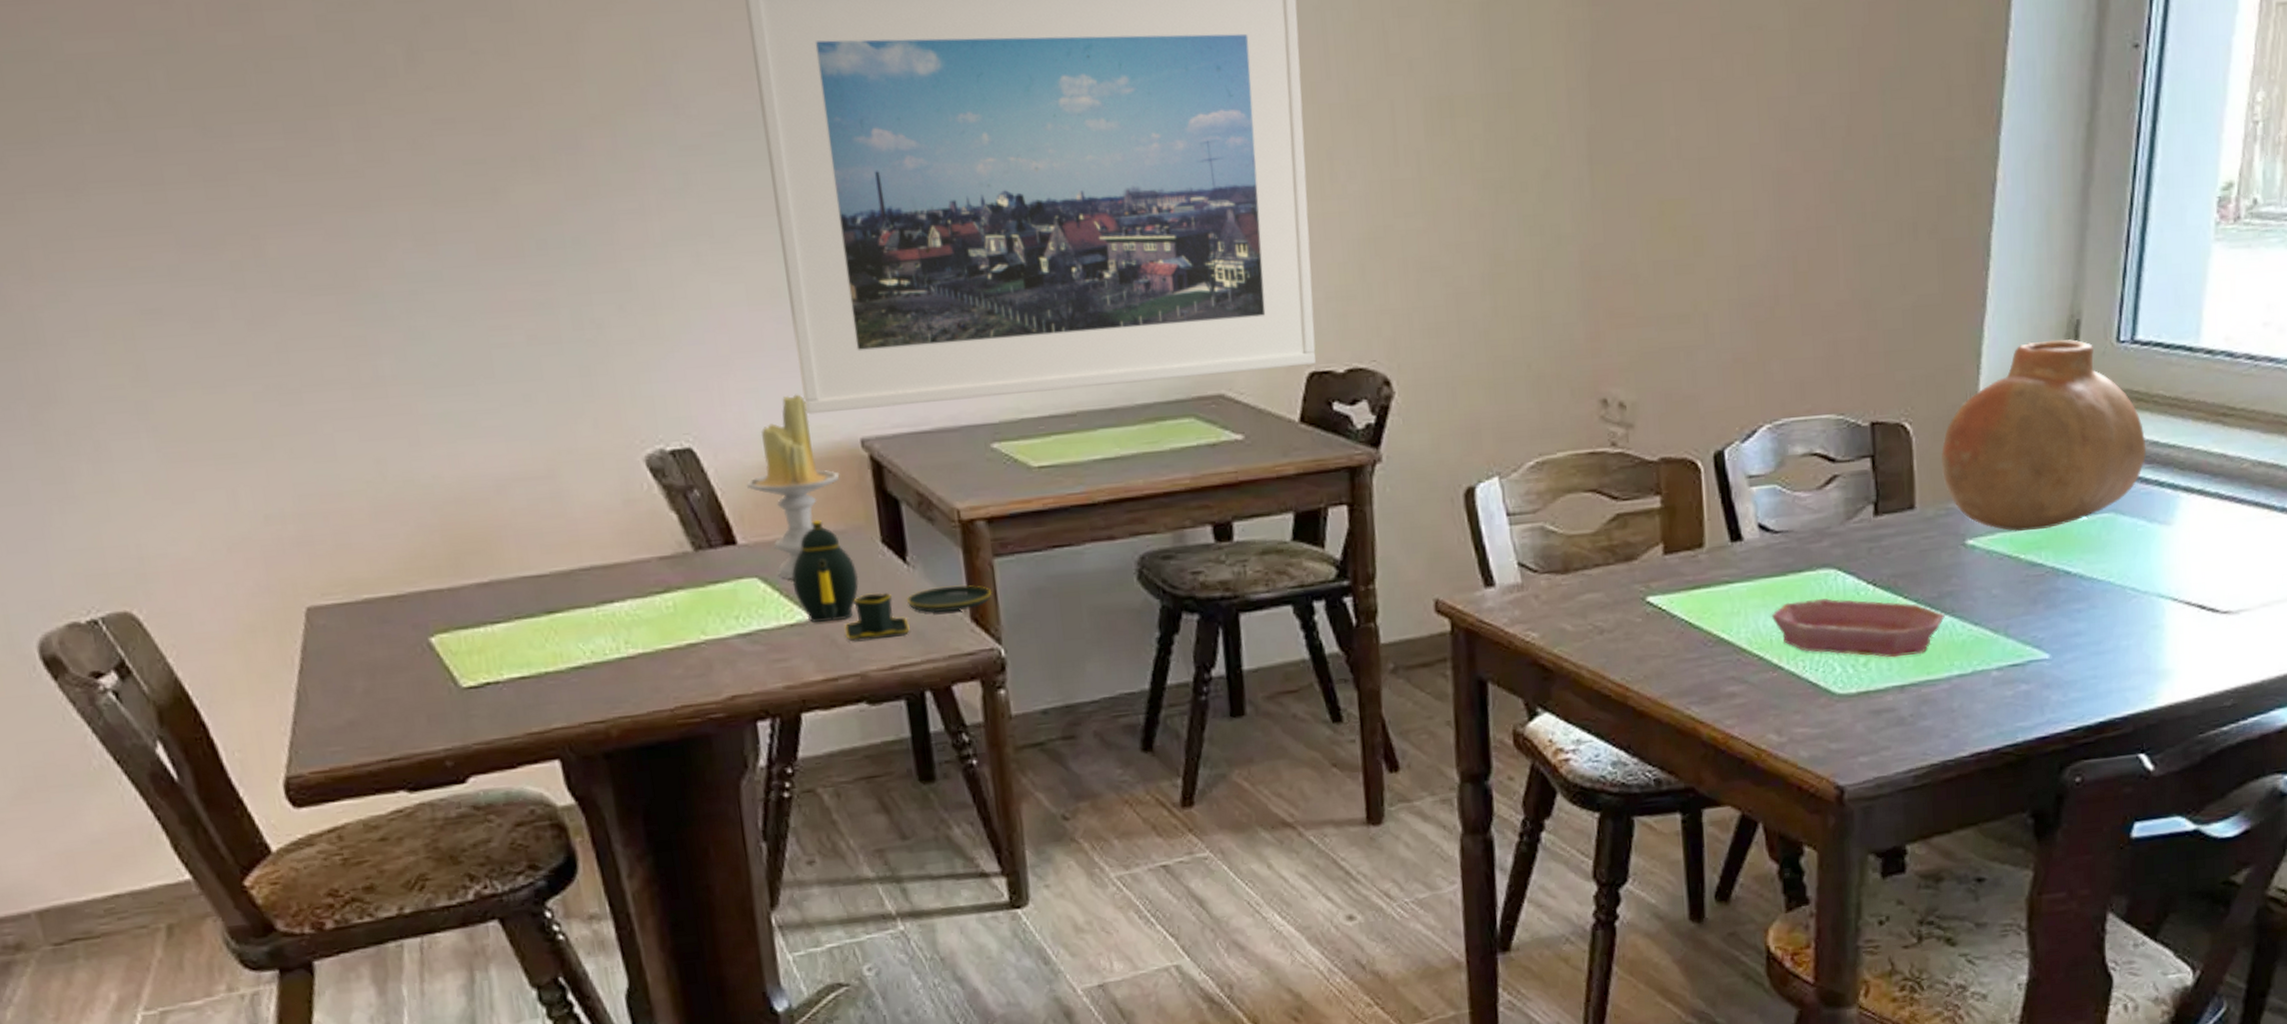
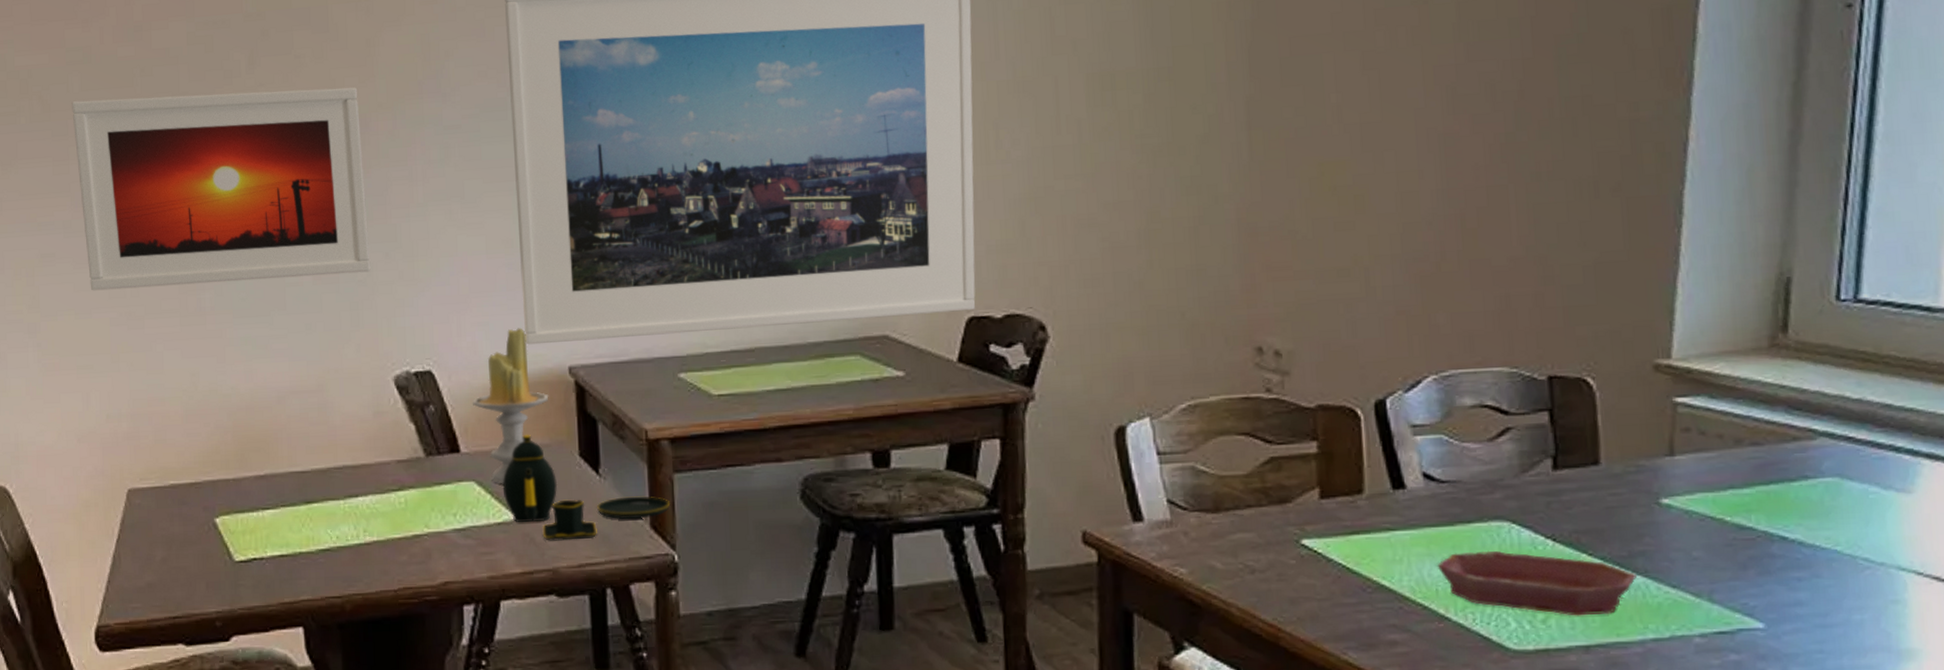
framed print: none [158,94,602,358] -> present [72,87,371,291]
vase: present [1940,339,2147,531] -> none [1628,297,1878,492]

